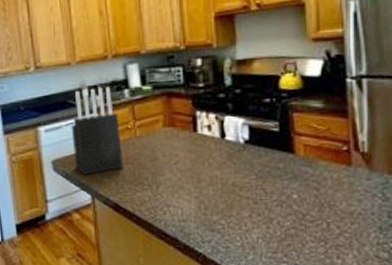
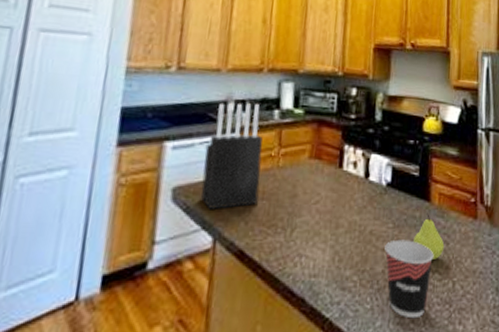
cup: none [249,188,304,254] -> present [384,239,434,319]
fruit: none [279,163,315,204] -> present [414,212,445,259]

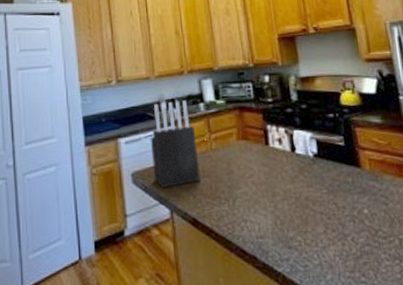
cup: present [384,239,434,319] -> none [322,203,375,273]
fruit: present [414,212,445,259] -> none [350,177,384,219]

